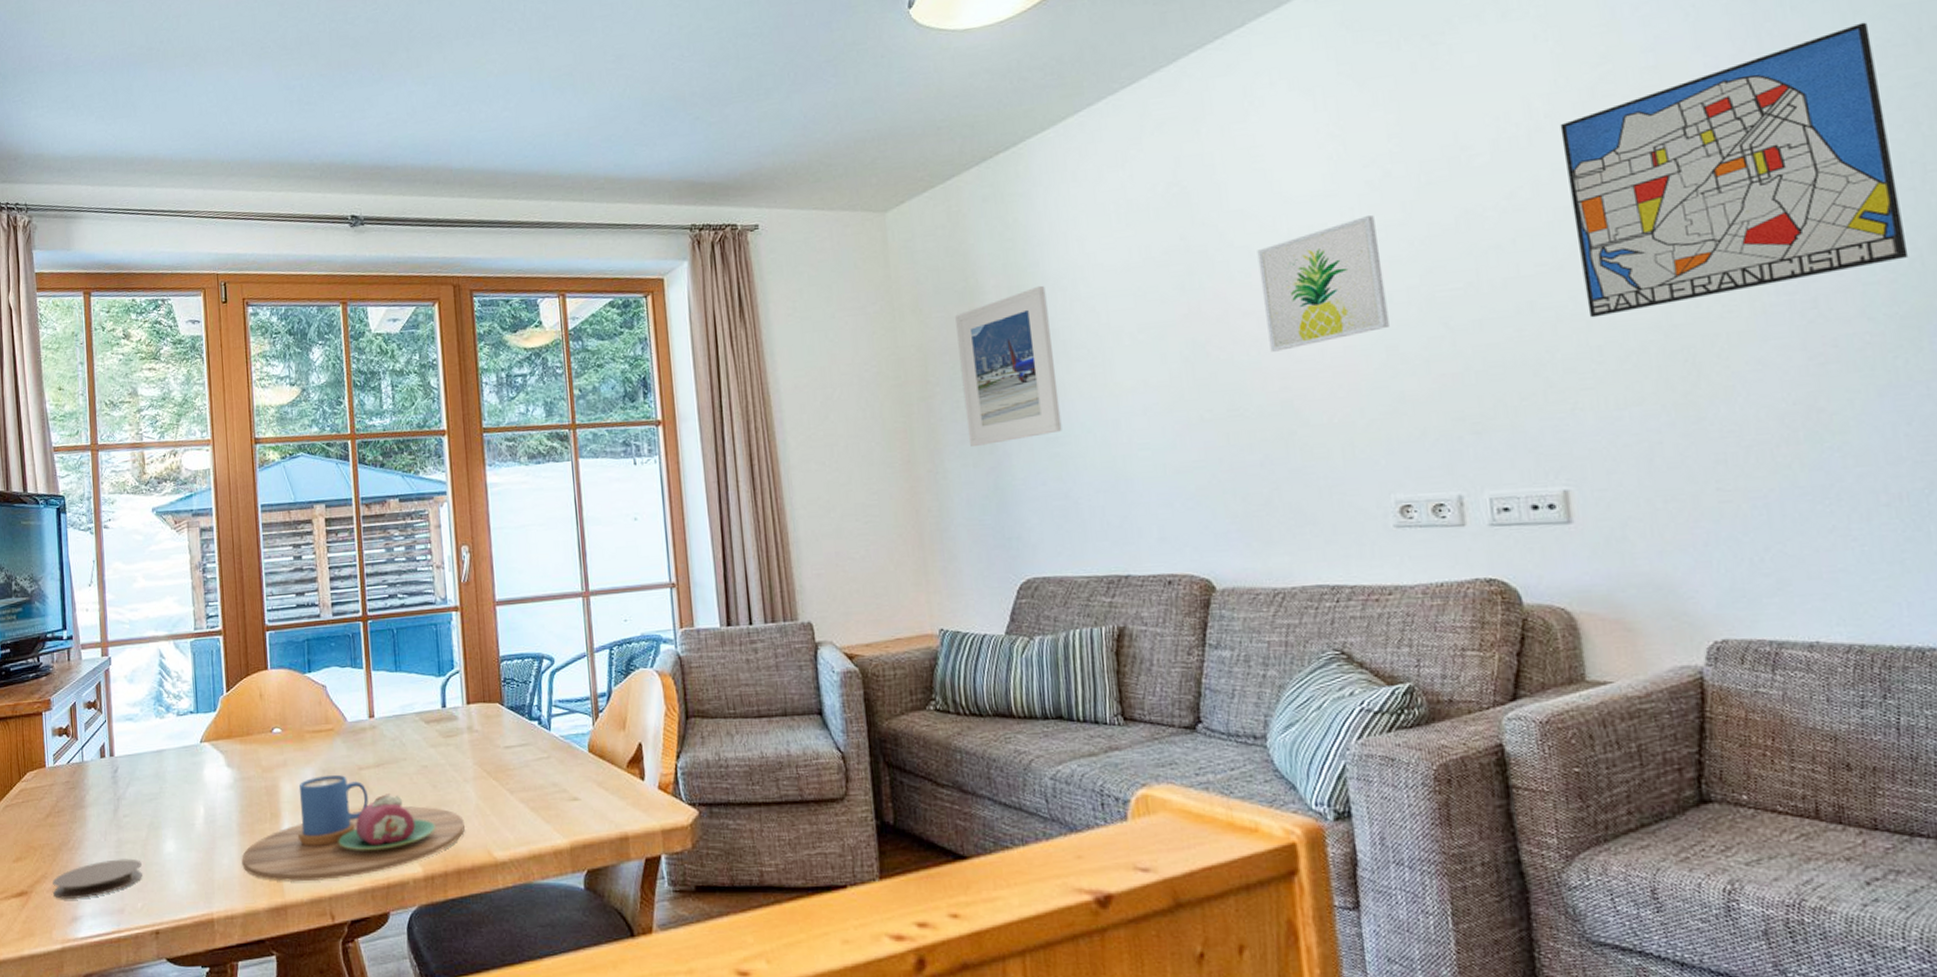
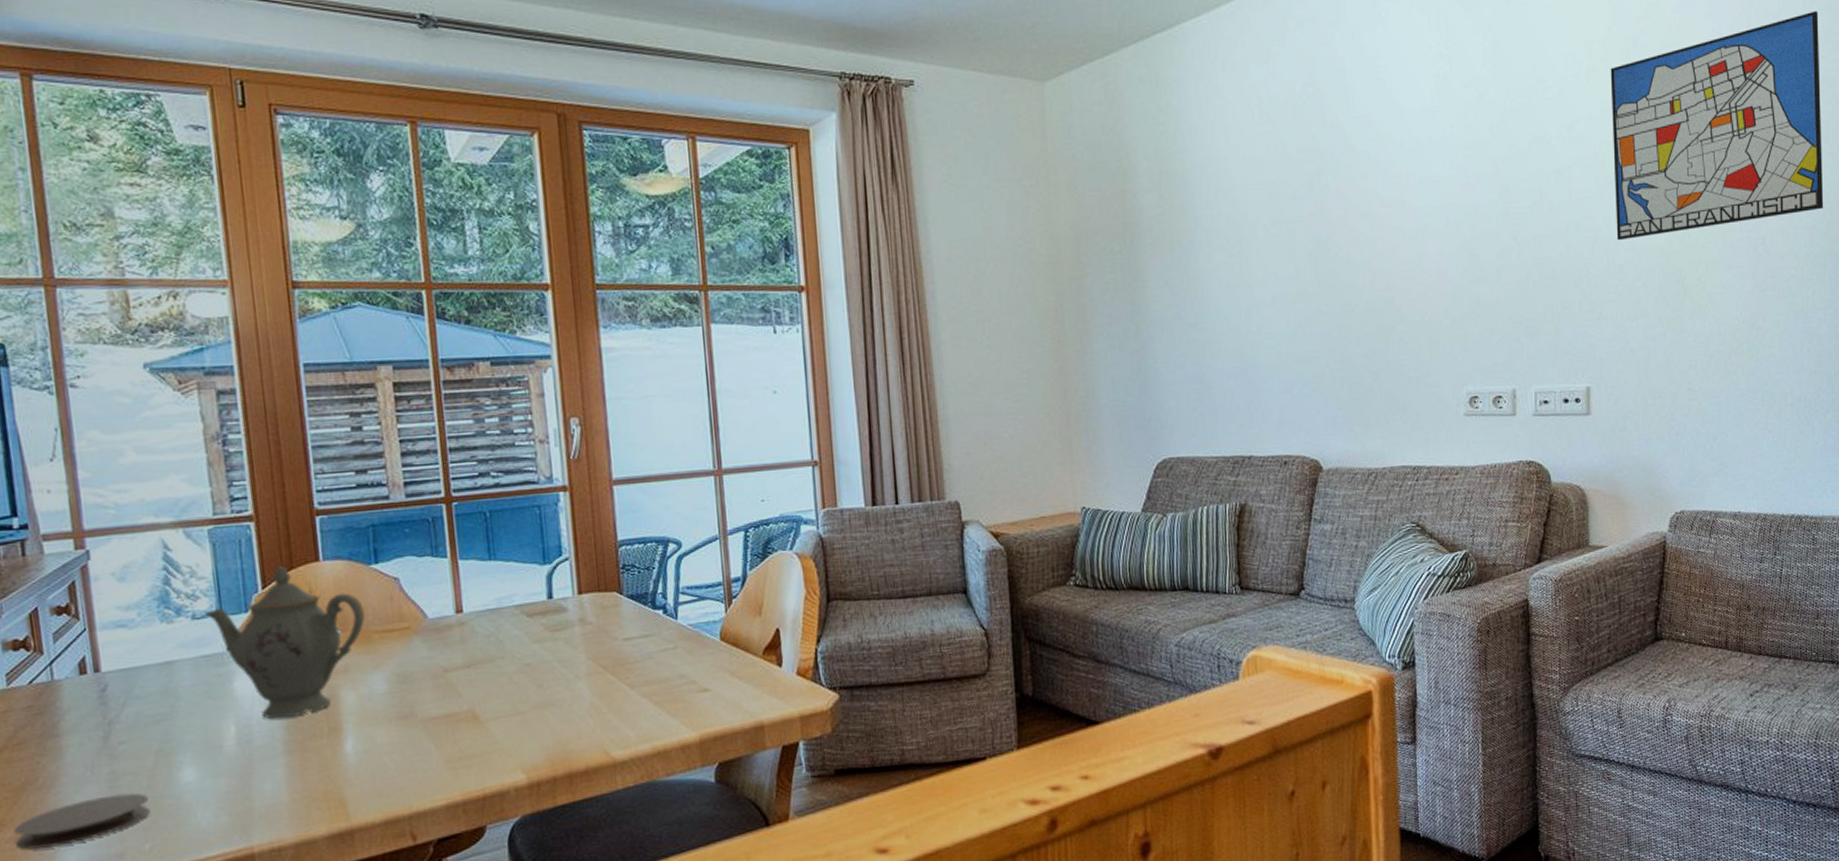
teapot: none [185,673,300,804] -> present [203,566,365,720]
mug: present [241,774,465,882] -> none [290,679,577,803]
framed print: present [955,285,1062,446] -> none [1108,172,1201,328]
wall art: present [1257,215,1389,352] -> none [1374,134,1473,253]

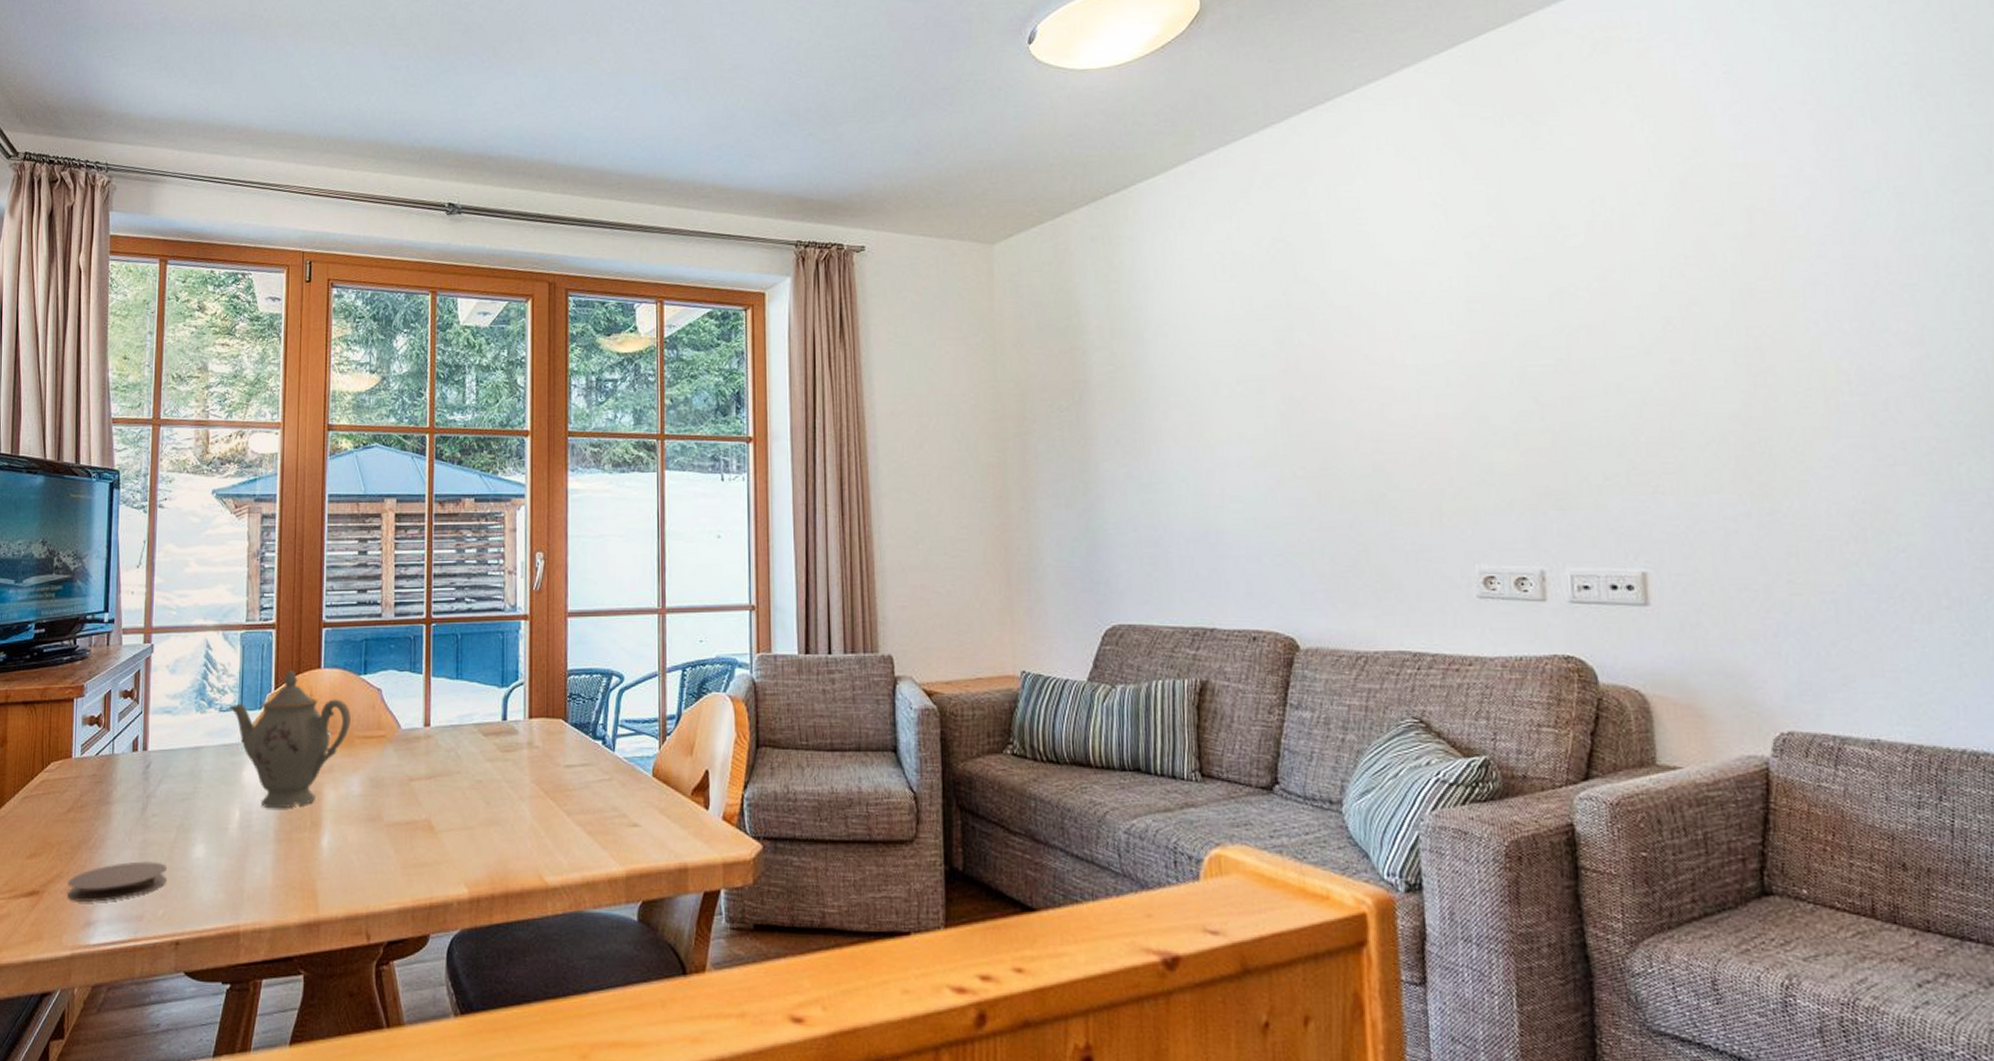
wall art: present [1610,10,1824,241] -> none [1652,138,1974,404]

